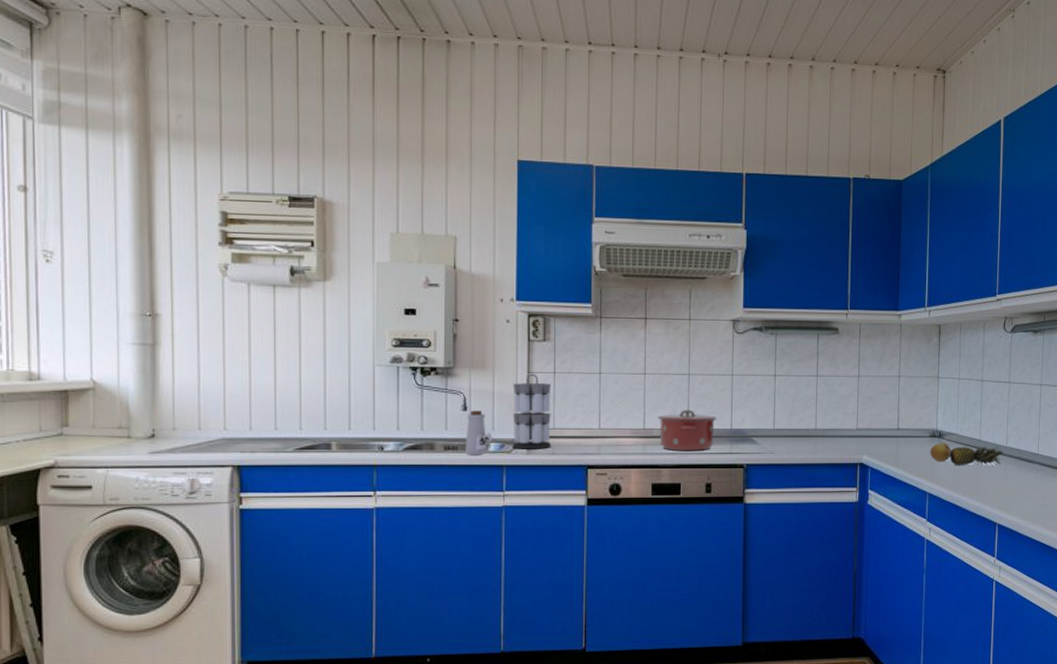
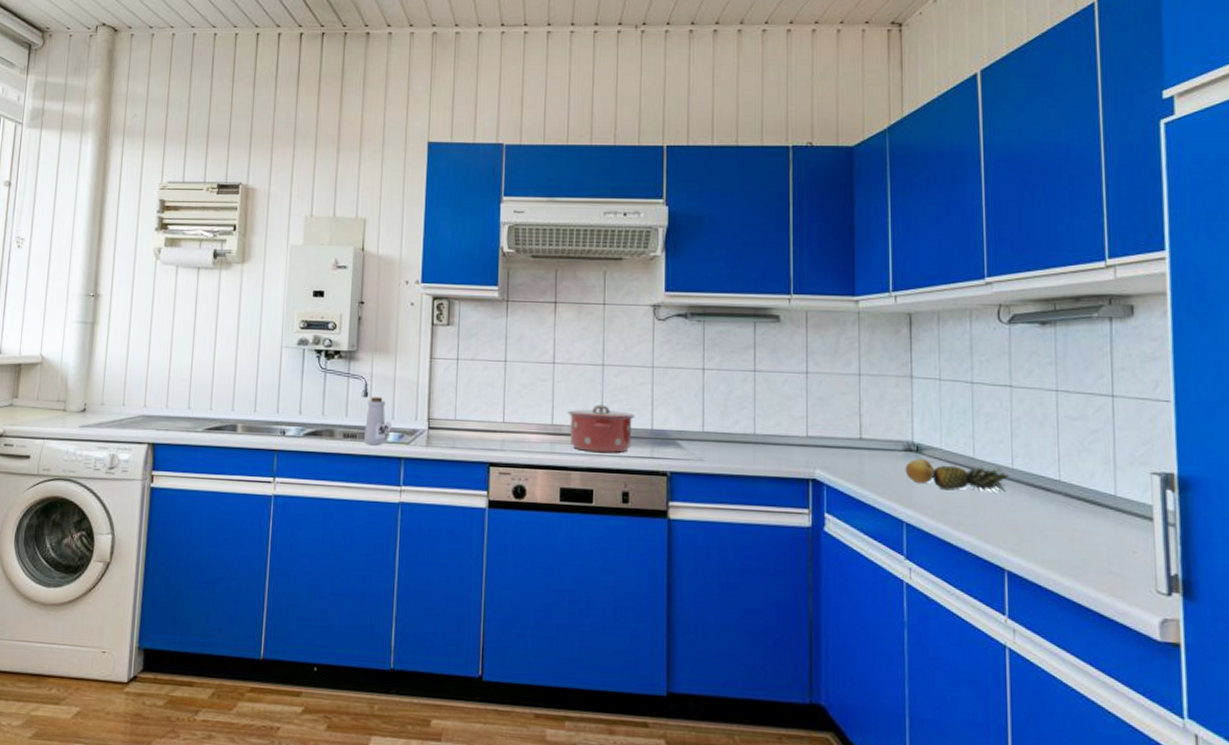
spice rack: present [512,373,551,449] -> none [412,359,454,442]

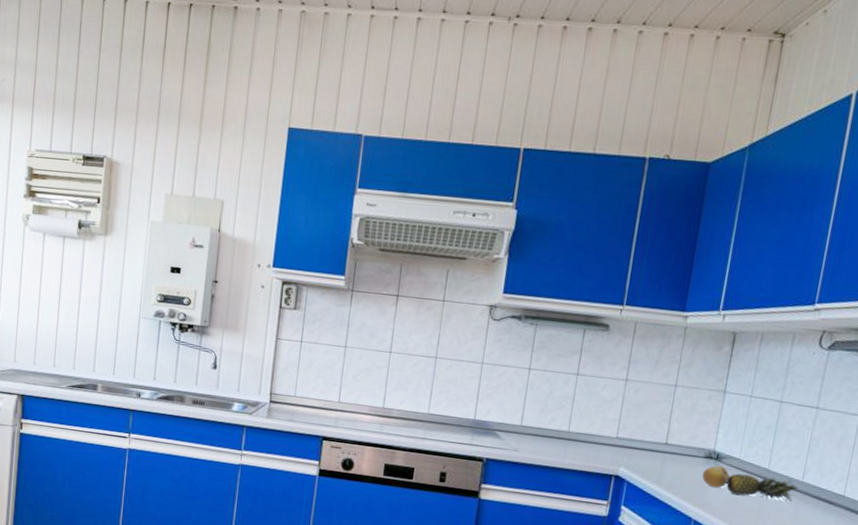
bottle: present [363,397,392,447] -> none [210,369,238,415]
casserole: present [567,404,635,454] -> none [398,393,460,438]

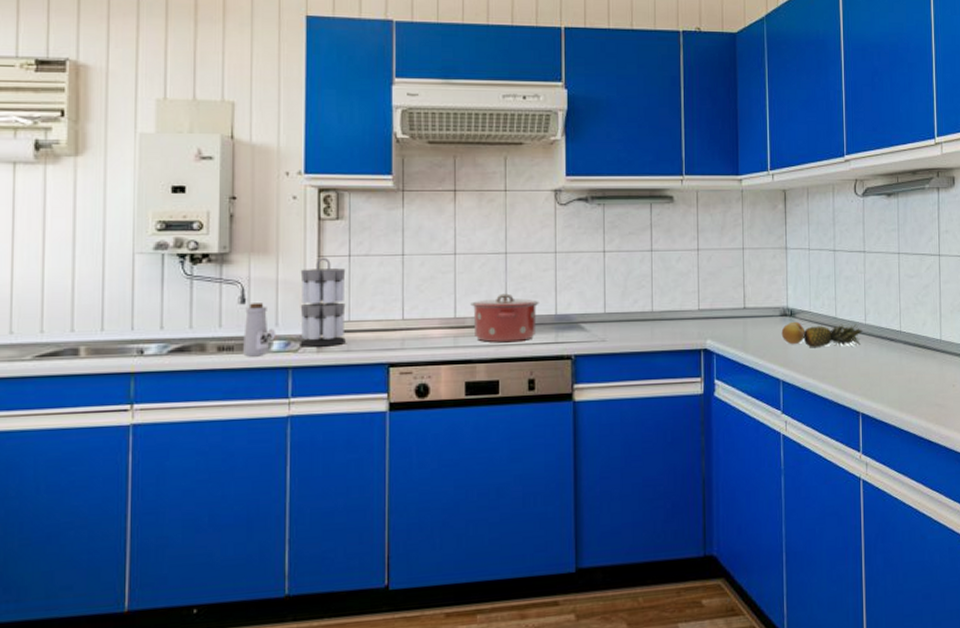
bottle: none [210,369,238,415] -> present [242,303,276,358]
spice rack: none [254,340,297,415] -> present [300,257,346,347]
casserole: none [398,393,460,438] -> present [470,293,539,343]

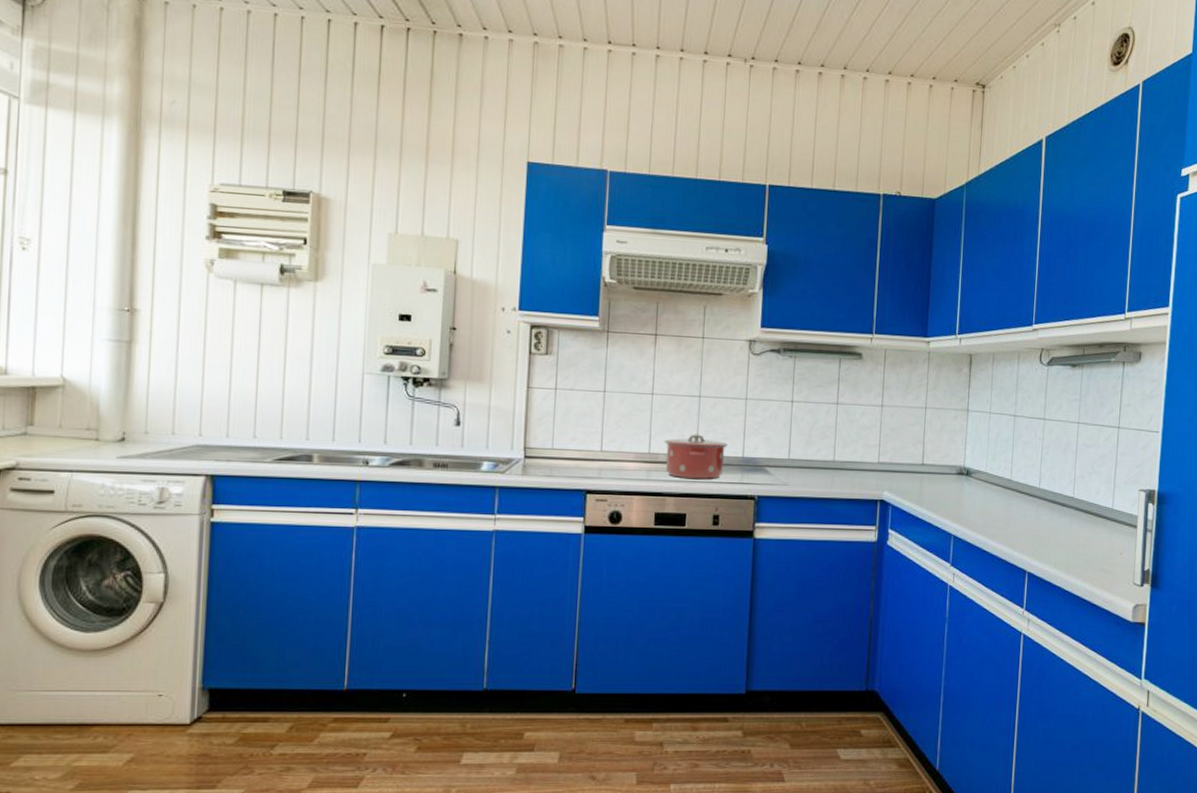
bottle: present [242,303,276,358] -> none [455,426,487,476]
spice rack: present [300,257,346,347] -> none [507,388,552,471]
fruit: present [781,321,806,345] -> none [956,480,980,503]
fruit: present [803,324,863,348] -> none [977,486,1036,509]

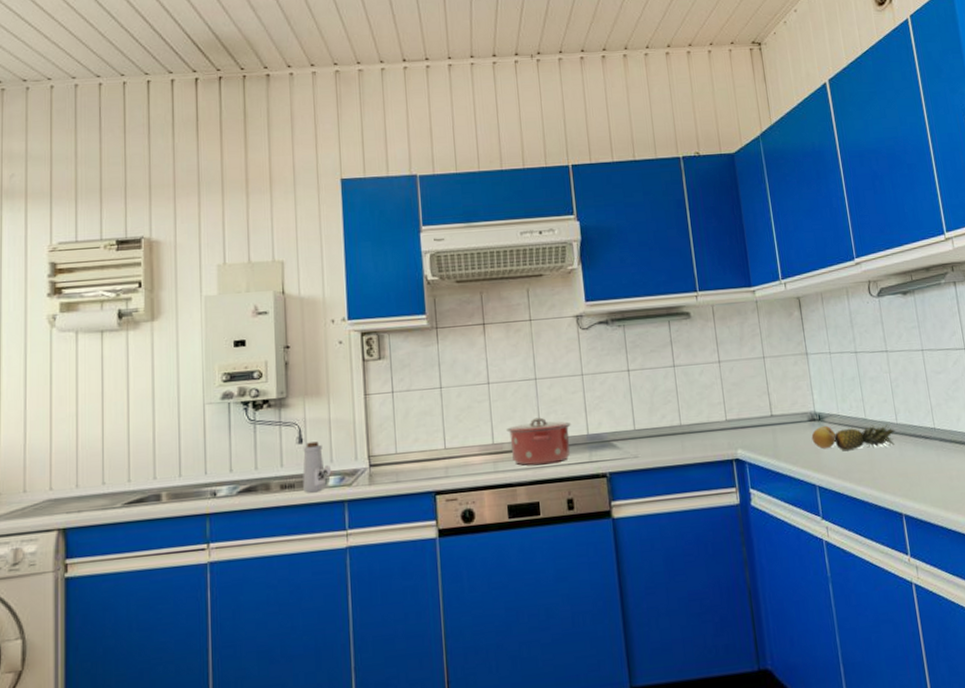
bottle: none [455,426,487,476] -> present [302,441,332,494]
fruit: none [956,480,980,503] -> present [811,425,836,450]
fruit: none [977,486,1036,509] -> present [834,424,895,451]

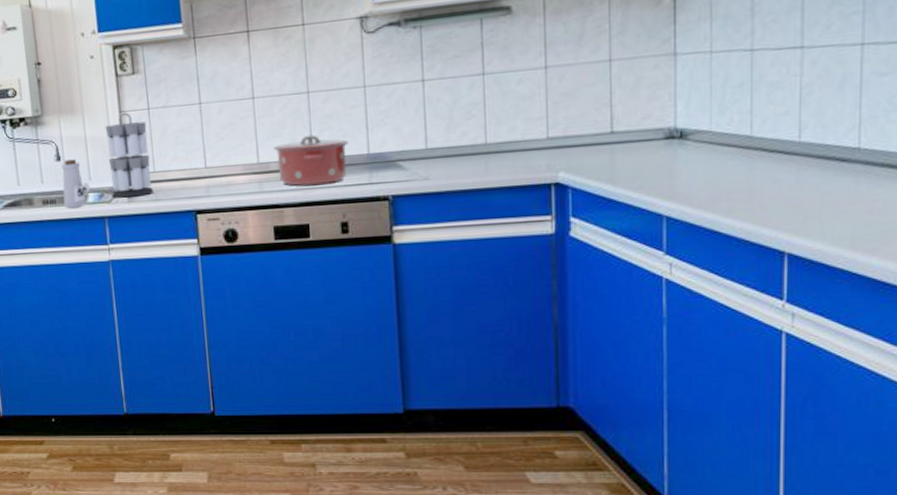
spice rack: none [349,395,394,481] -> present [105,112,153,198]
fruit: present [811,425,836,450] -> none [666,144,703,174]
fruit: present [834,424,895,451] -> none [699,143,795,176]

